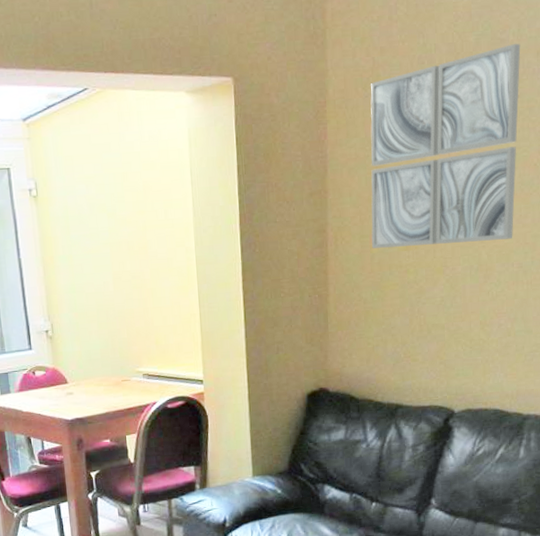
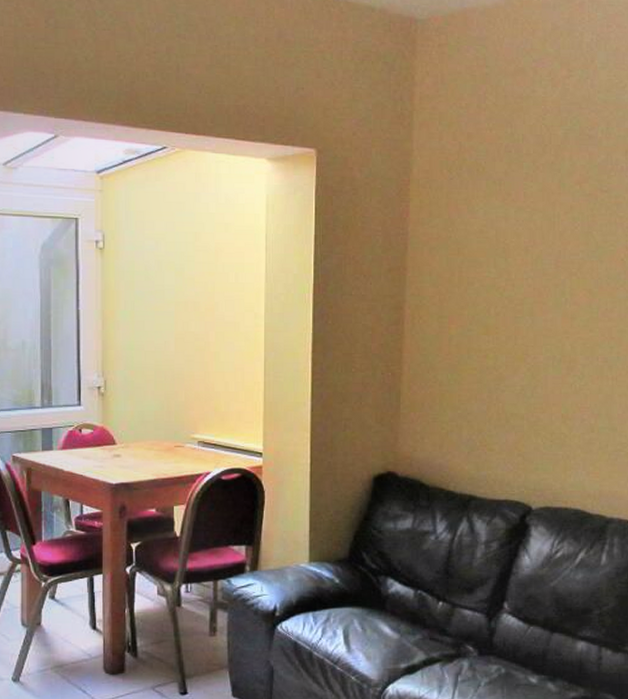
wall art: present [370,43,521,248] -> none [451,140,609,332]

